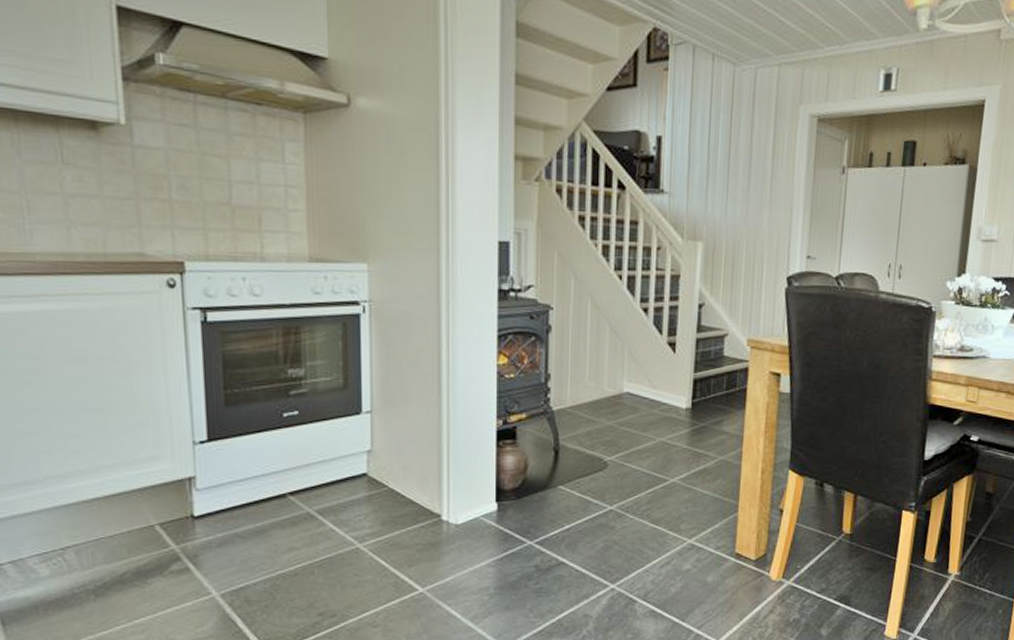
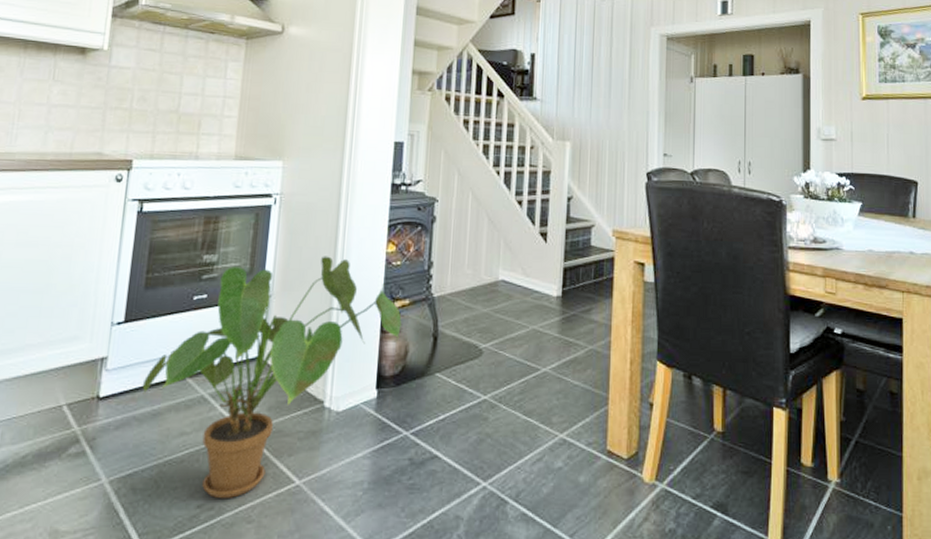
house plant: none [239,369,519,607] -> present [142,256,402,499]

